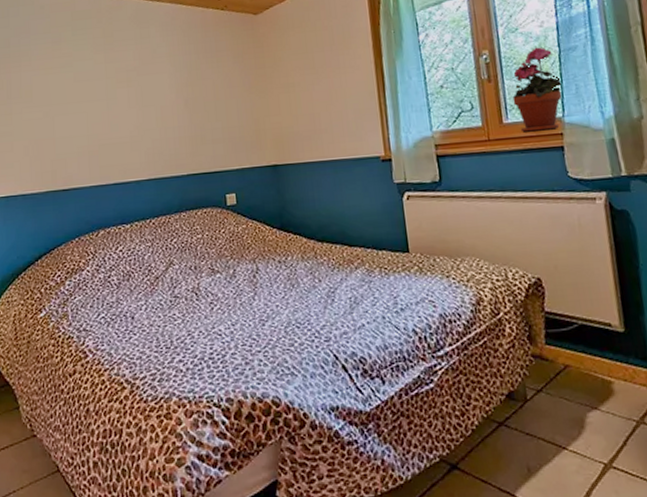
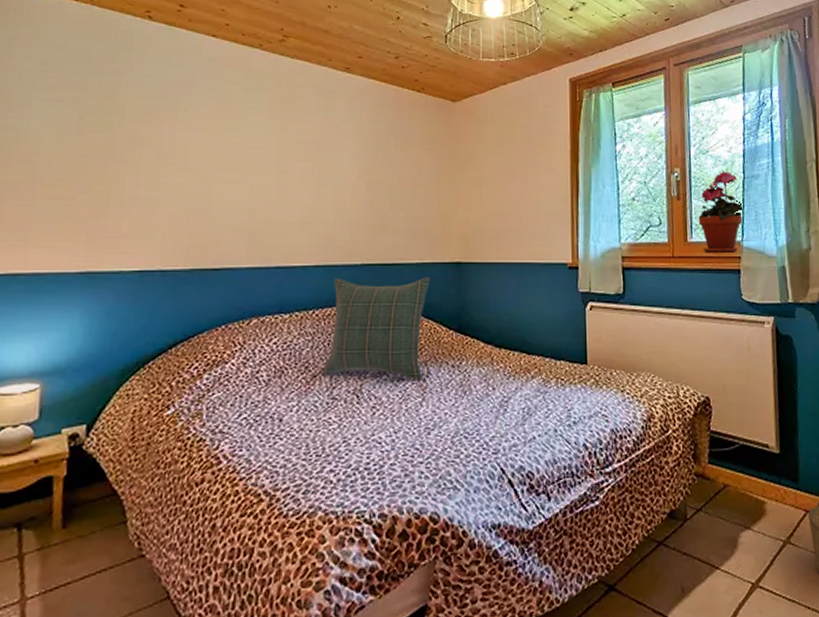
pillow: none [163,181,252,278] -> present [322,277,430,381]

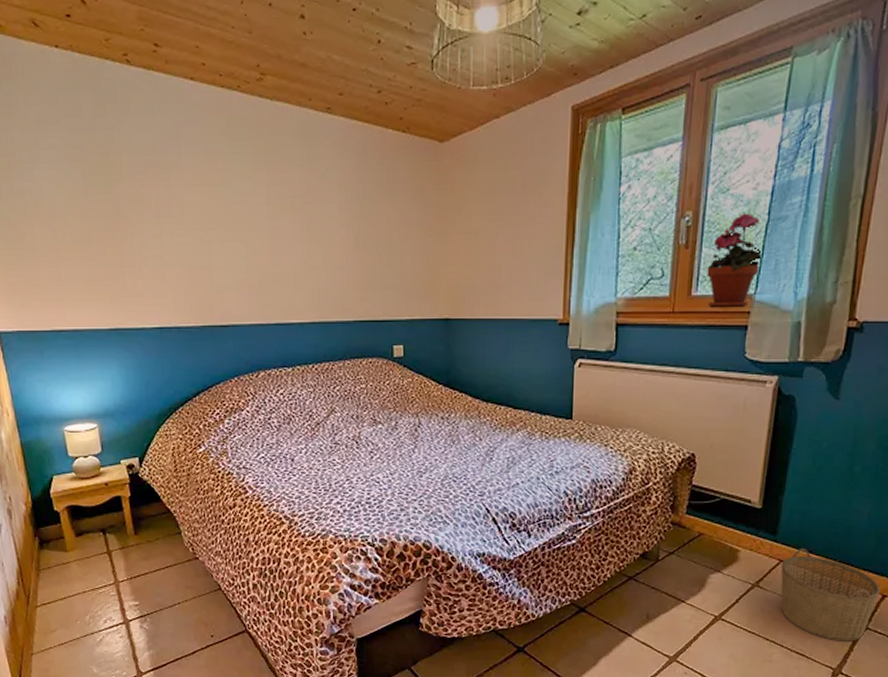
pillow: present [322,277,430,381] -> none [324,334,419,430]

